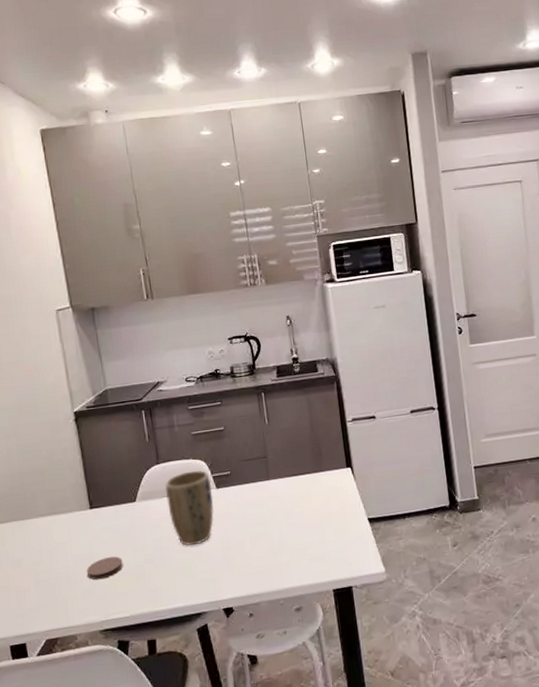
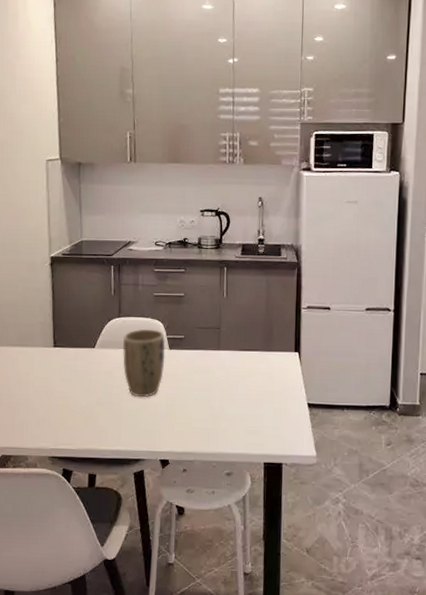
coaster: present [86,556,123,580] -> none [43,393,76,412]

